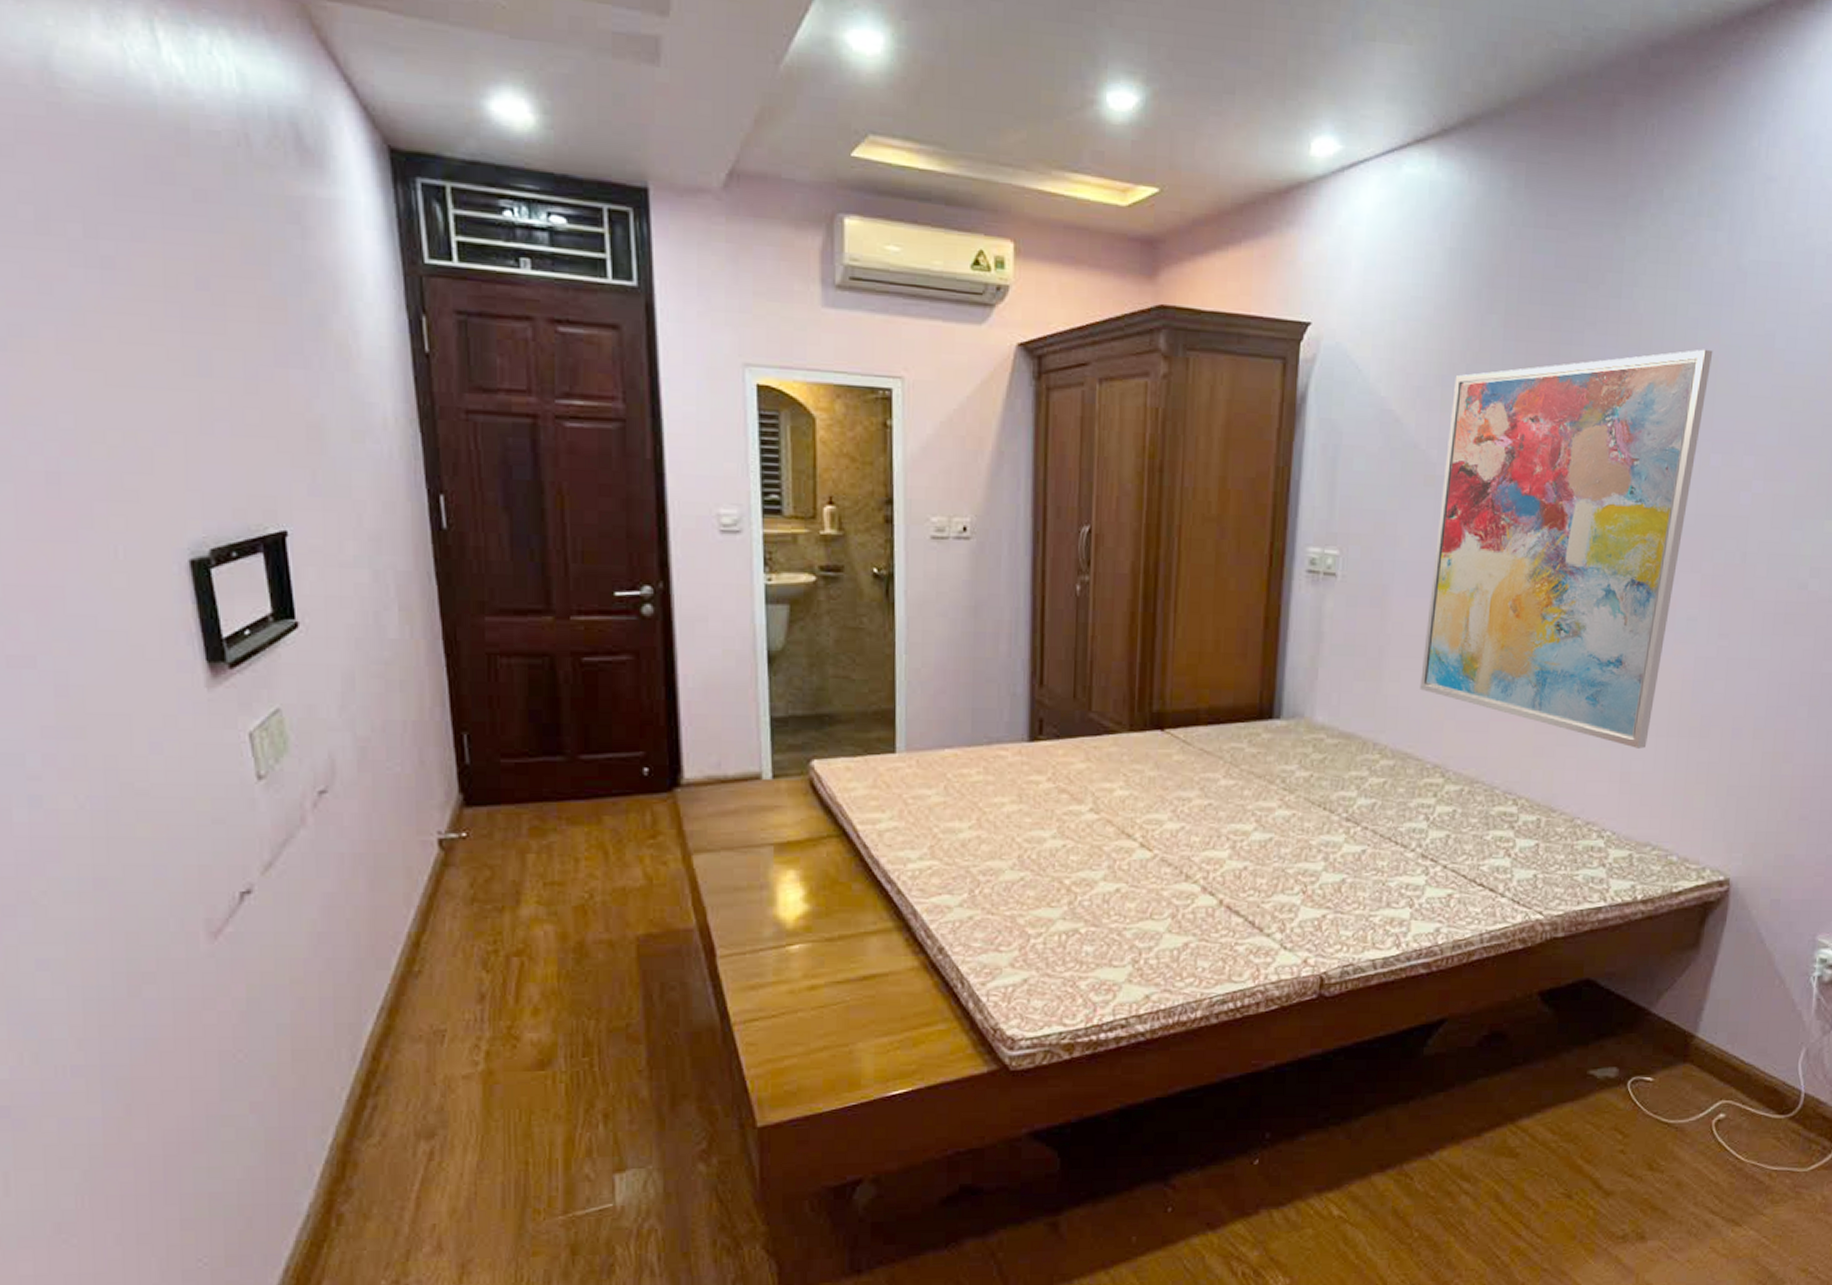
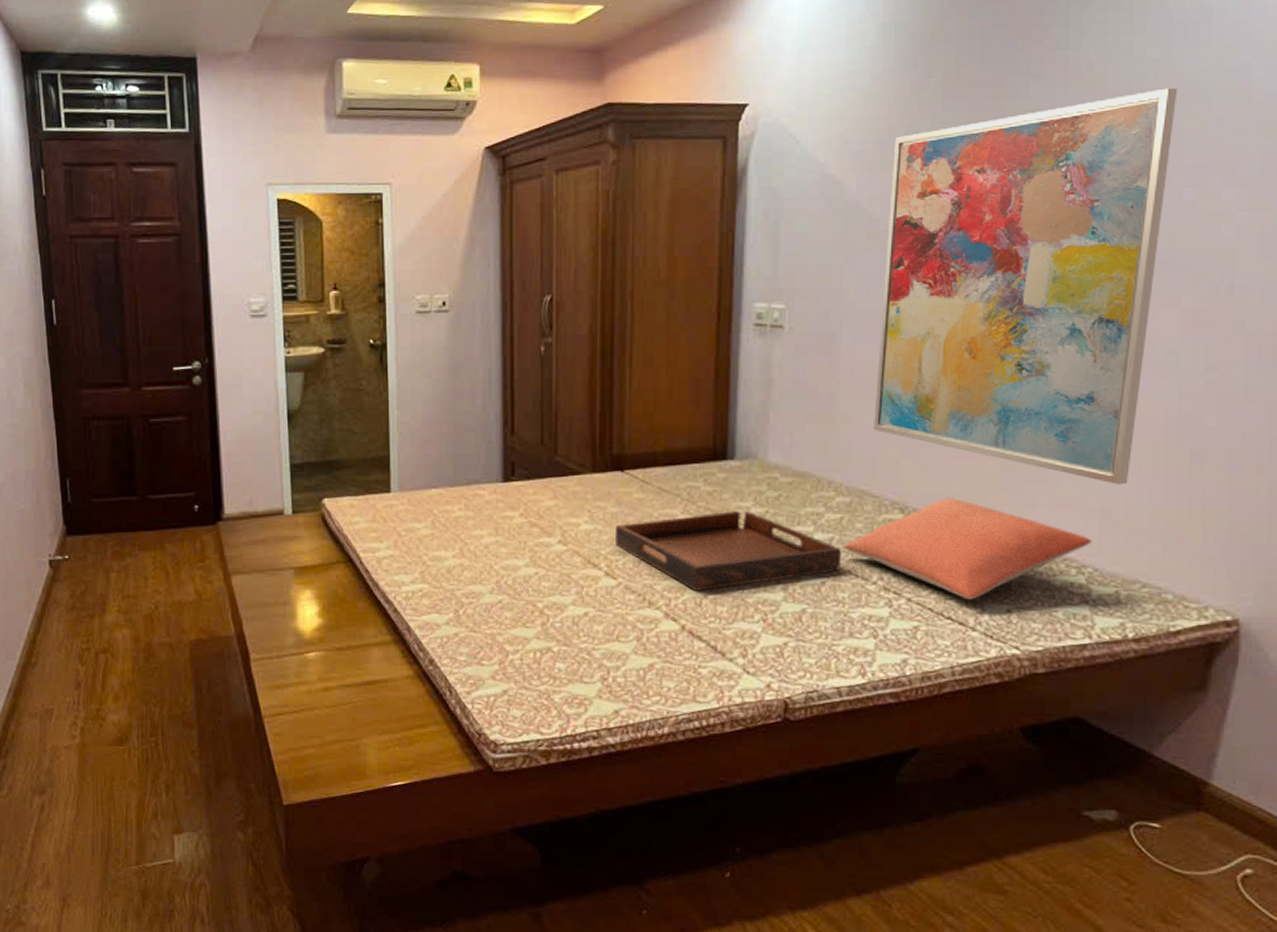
serving tray: none [1152,775,1384,862] -> present [616,511,842,591]
pillow: none [1384,761,1612,866] -> present [842,498,1092,600]

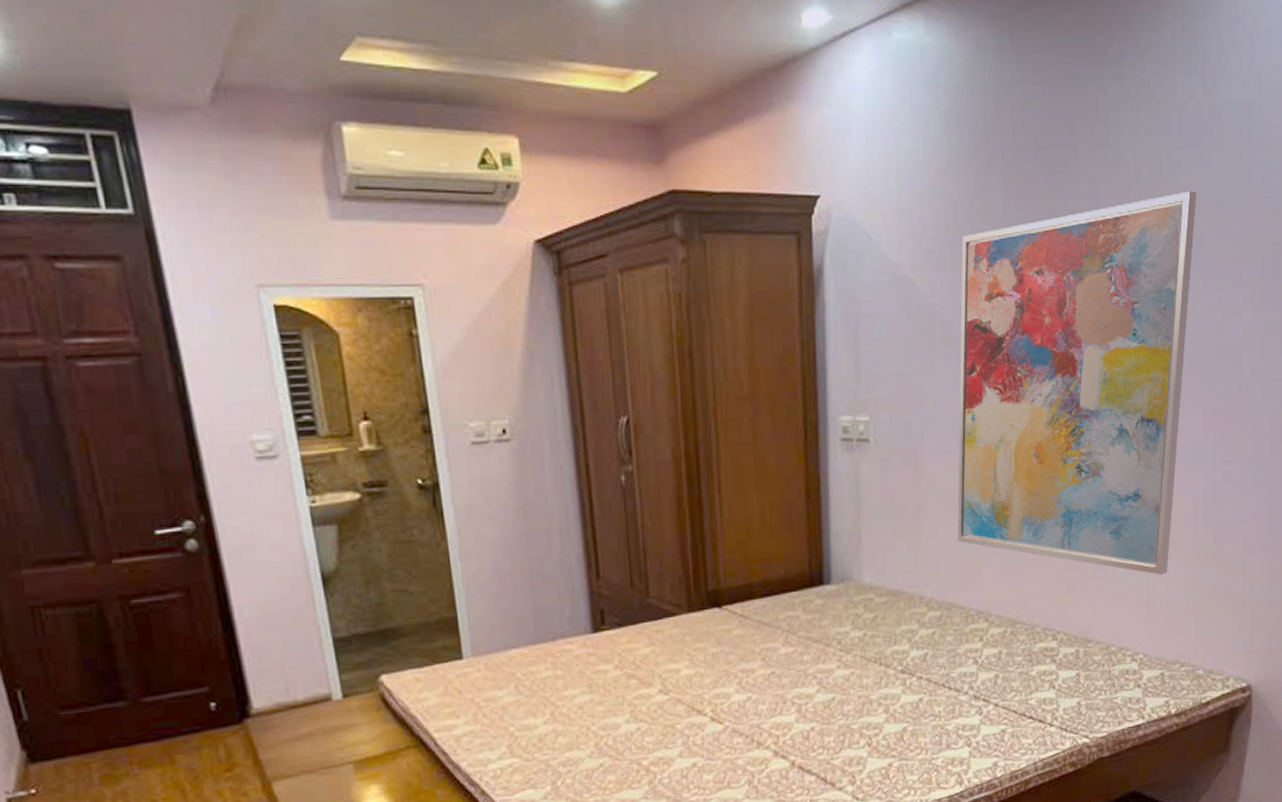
serving tray: present [616,511,842,591] -> none [718,636,936,725]
pillow: present [842,498,1092,600] -> none [936,602,1142,698]

